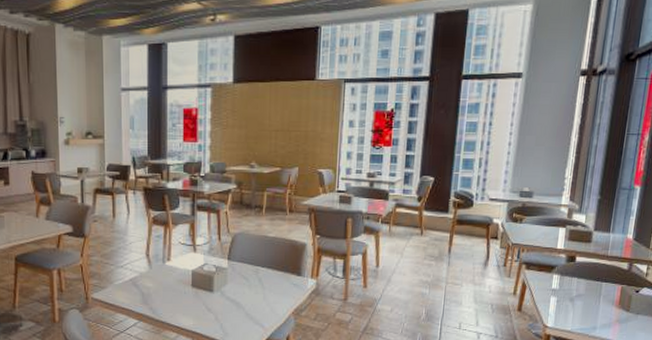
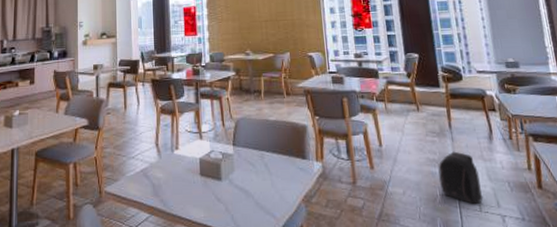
backpack: none [427,275,466,322] -> present [438,151,483,204]

